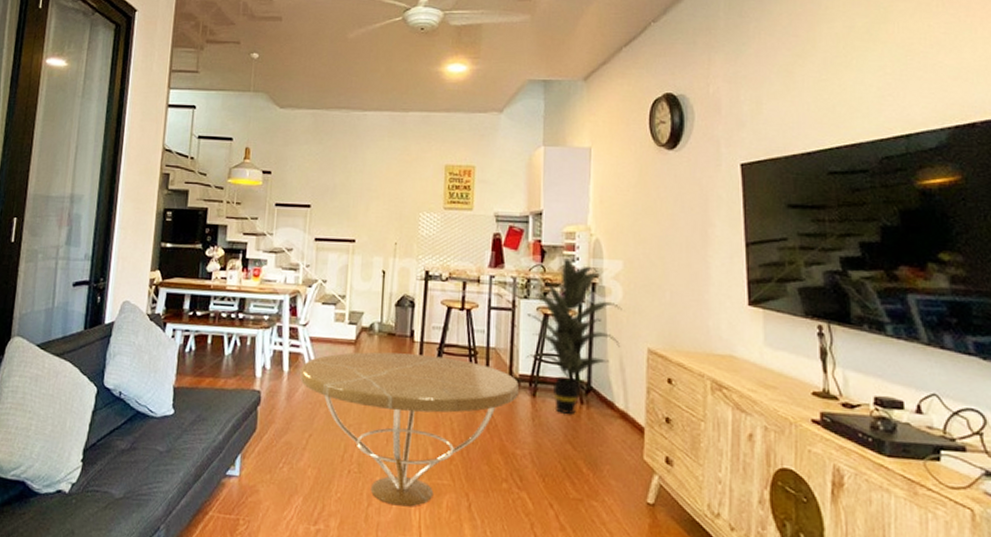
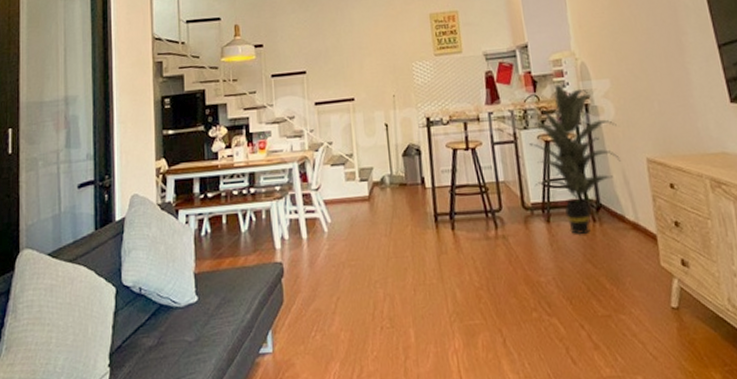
coffee table: present [300,352,519,507] -> none [319,198,534,354]

